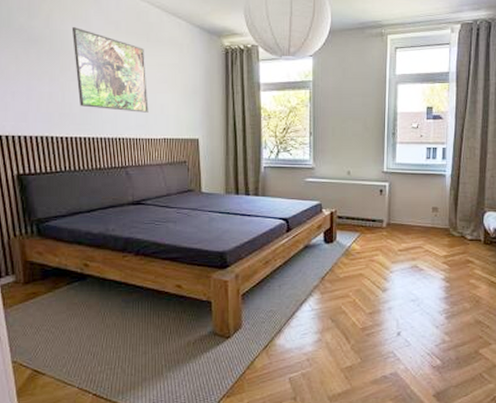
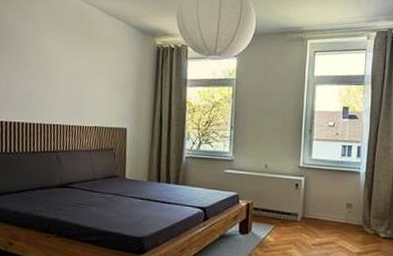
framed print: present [71,27,149,113] -> none [21,24,85,102]

